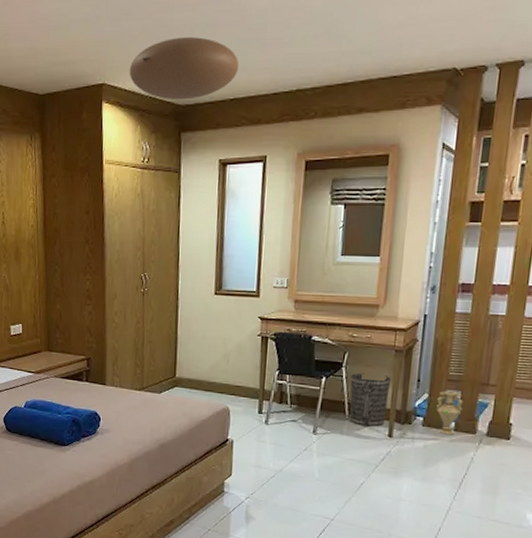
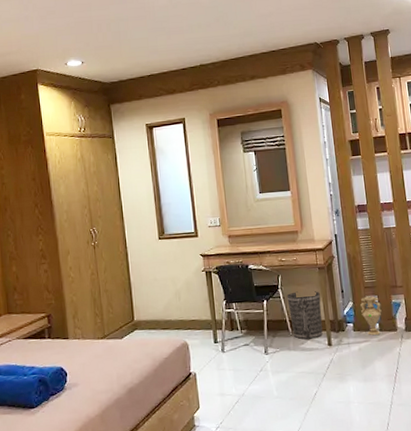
ceiling light: present [129,36,239,100] -> none [58,29,152,79]

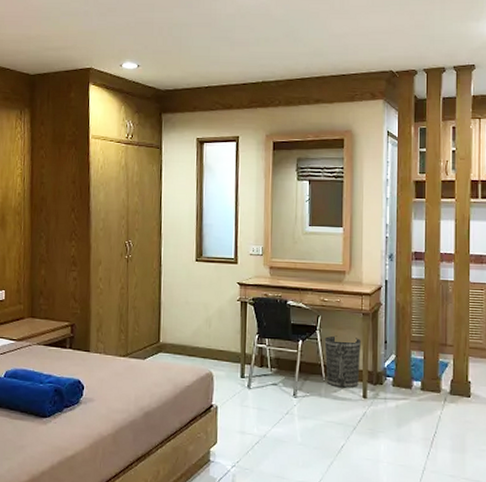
vase: present [360,296,382,335] -> none [404,351,426,394]

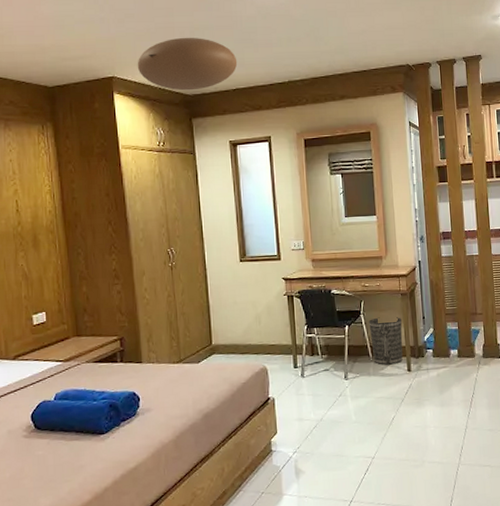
ceiling light: none [114,33,212,86] -> present [137,37,238,91]

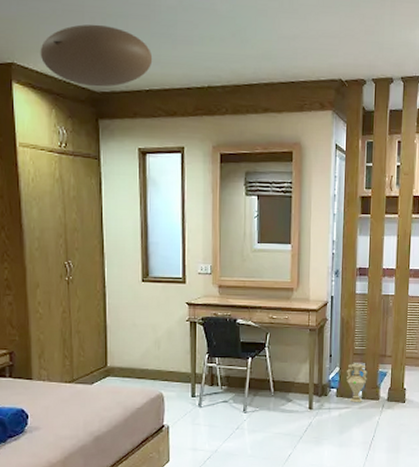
wastebasket: present [368,317,403,365] -> none [273,352,307,401]
vase: none [441,322,461,361] -> present [347,363,367,402]

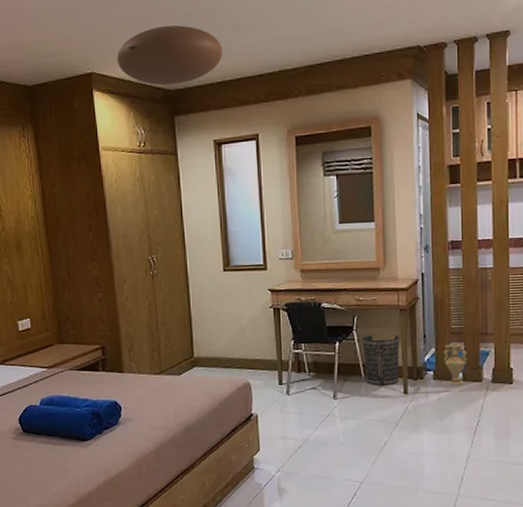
wastebasket: none [273,352,307,401] -> present [362,334,400,386]

